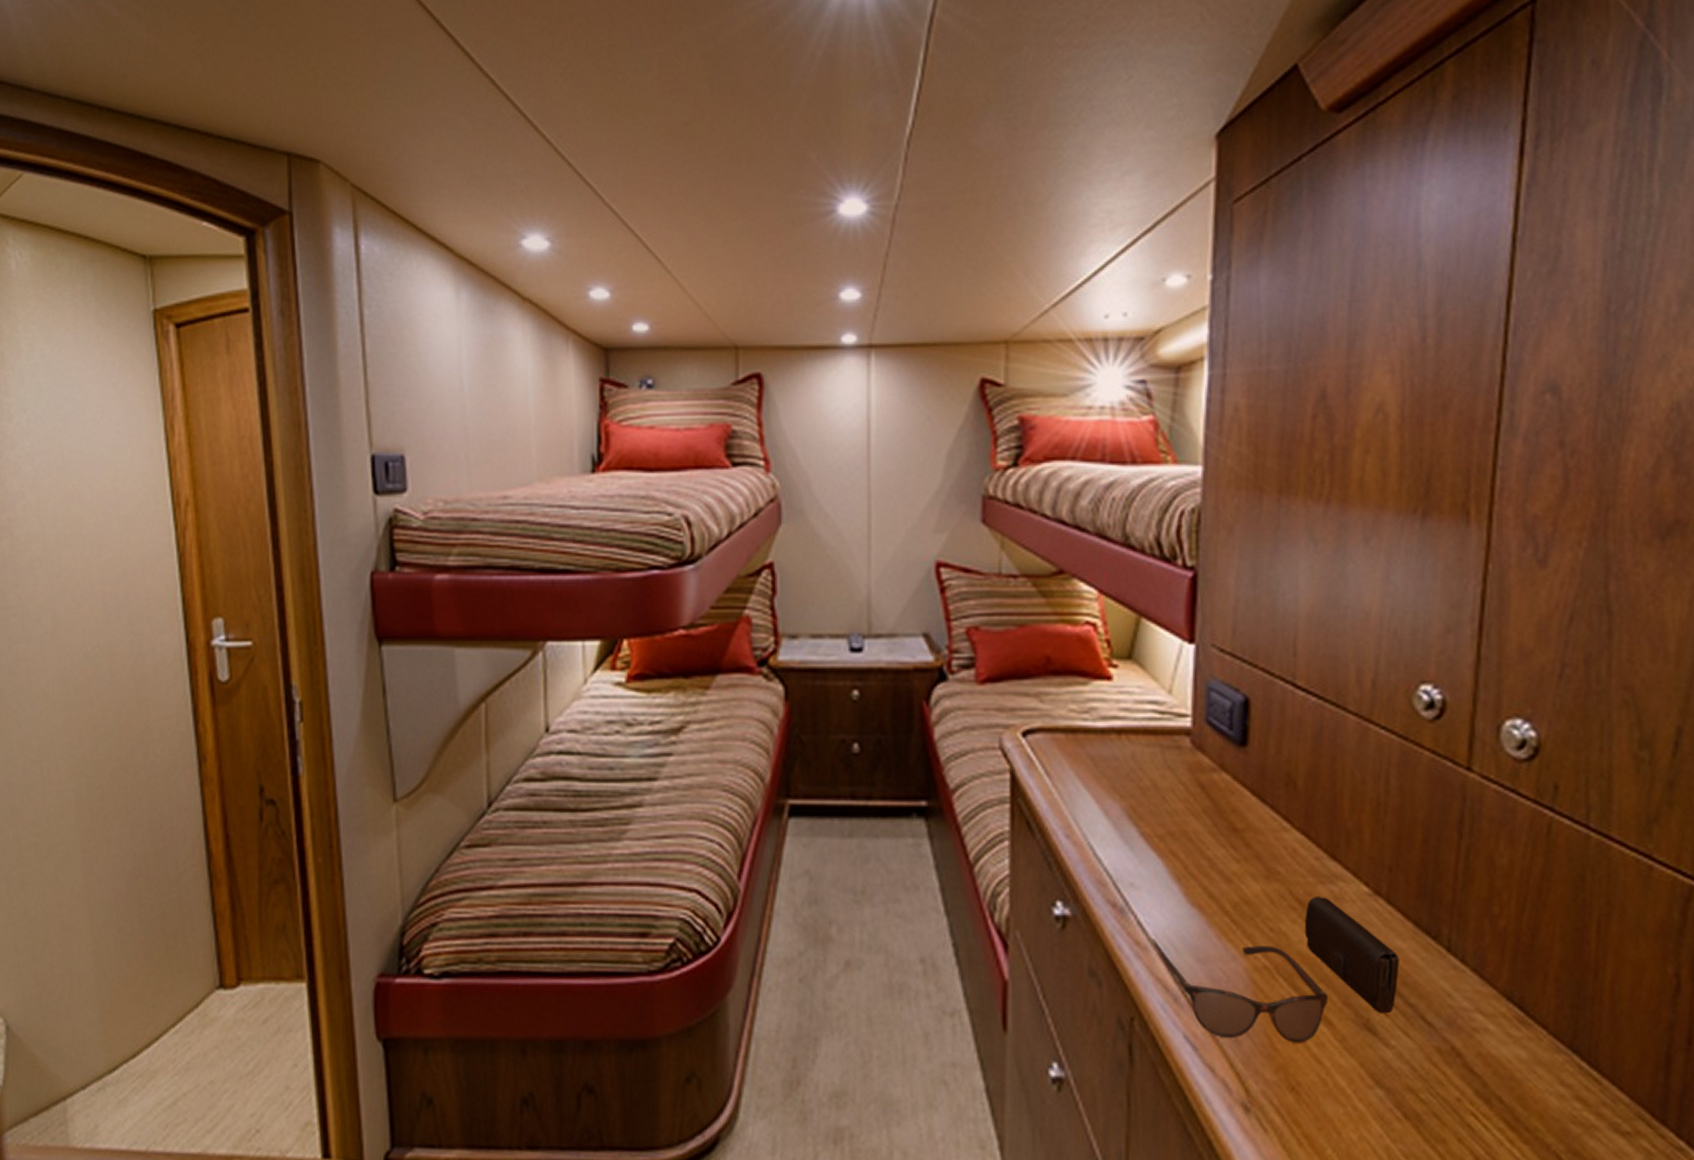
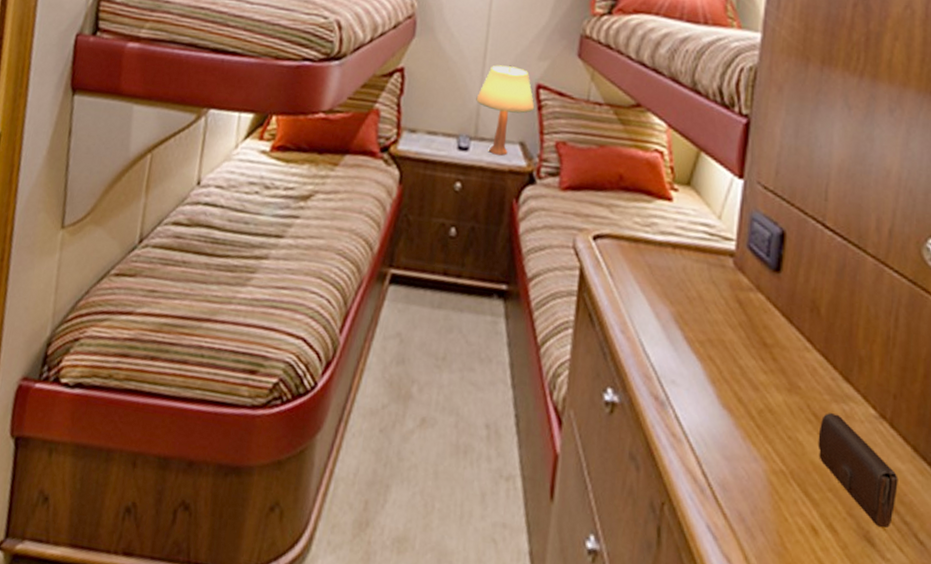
table lamp: none [865,543,937,654] -> present [476,65,535,157]
sunglasses: present [1151,938,1328,1044] -> none [685,432,834,546]

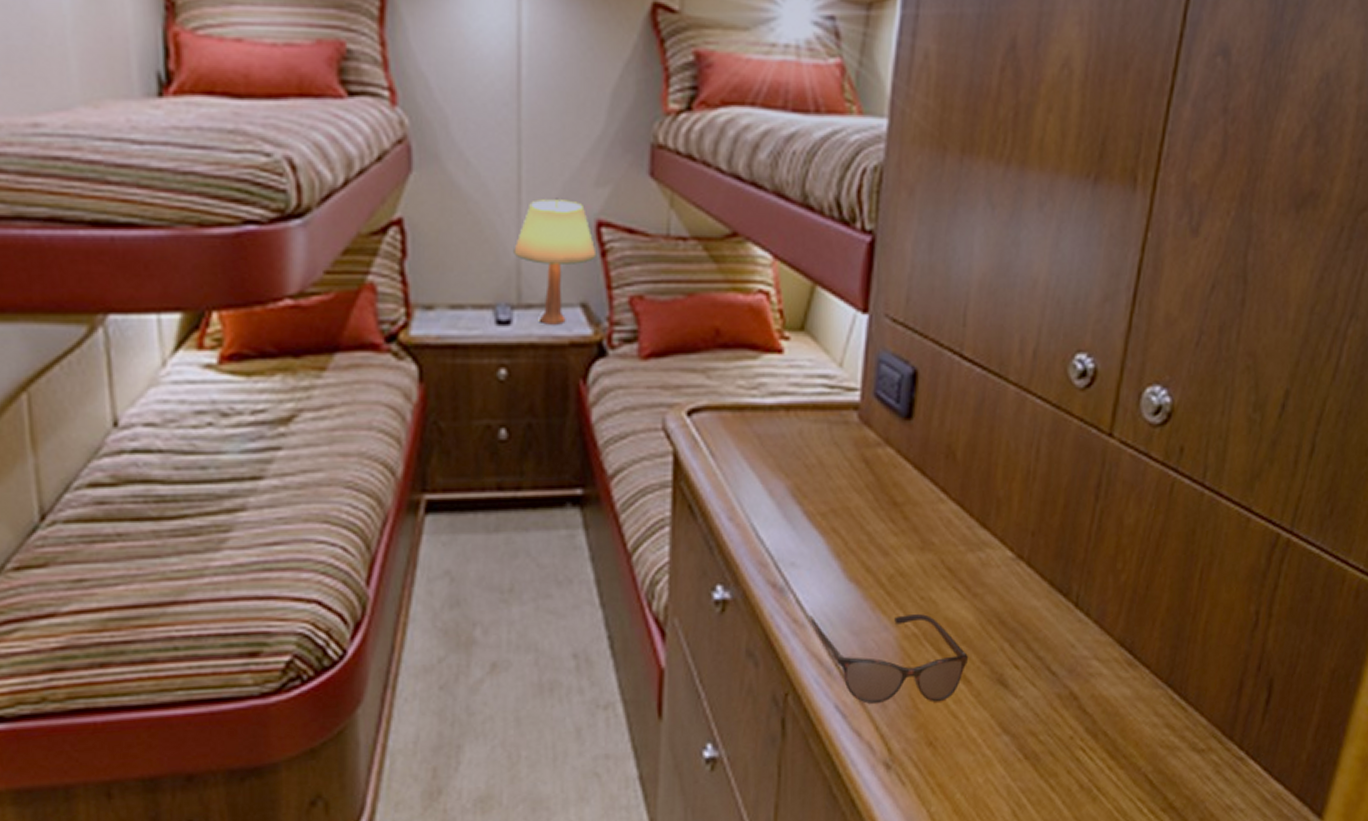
sunglasses: none [685,432,834,546] -> present [808,614,968,705]
wallet: present [817,413,898,529] -> none [952,564,1034,668]

